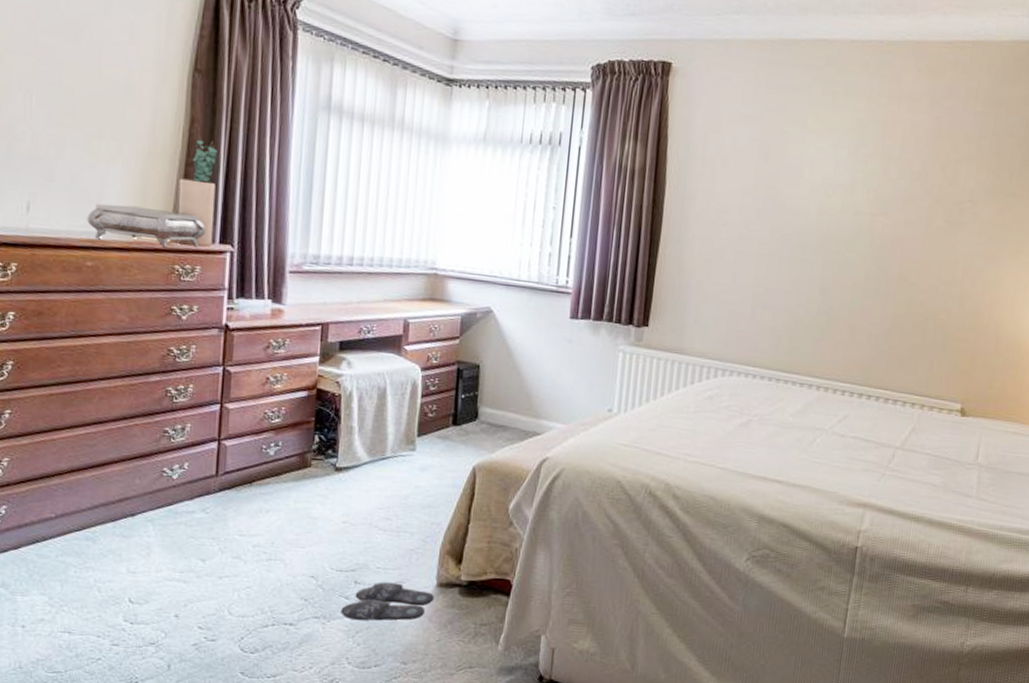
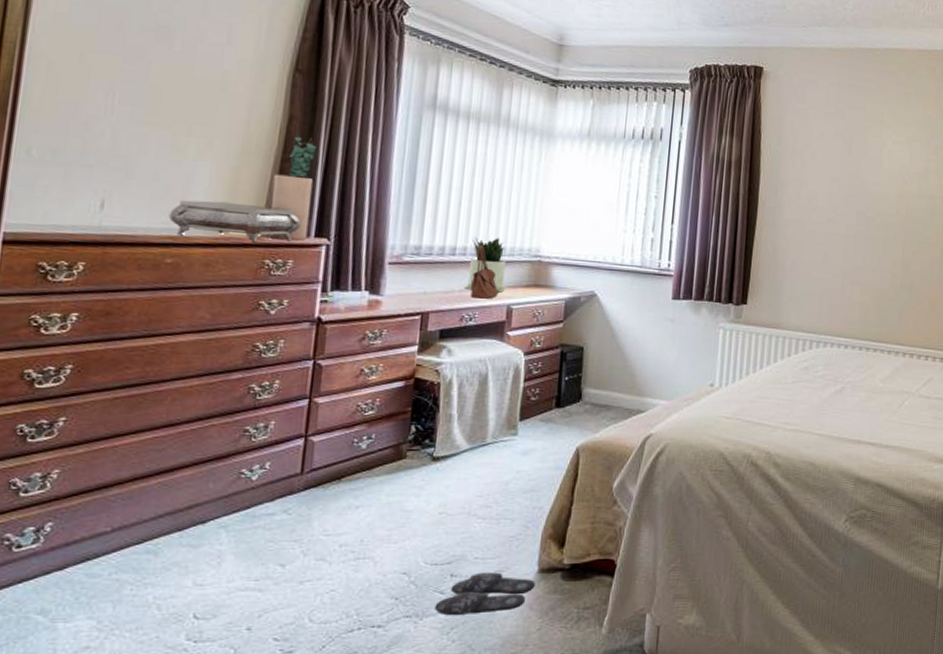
planter: none [361,246,403,306] -> present [463,236,506,293]
handbag: none [368,255,397,312] -> present [470,245,500,299]

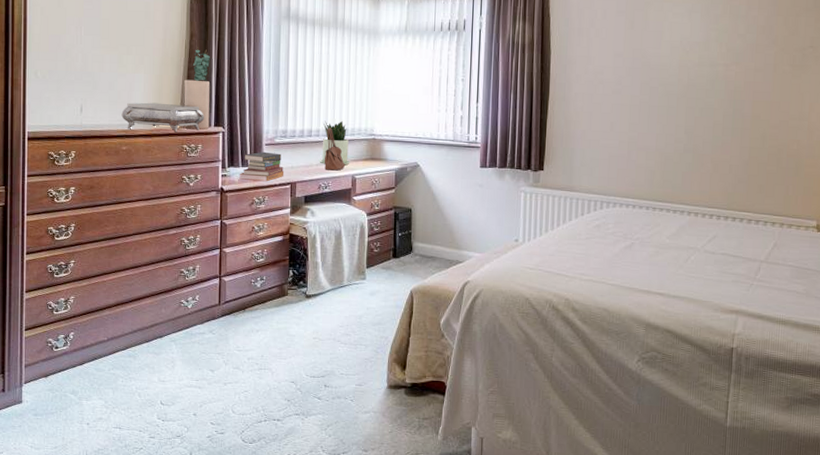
books: none [346,272,414,311] -> present [239,151,284,182]
slippers: present [435,572,535,615] -> none [315,385,386,416]

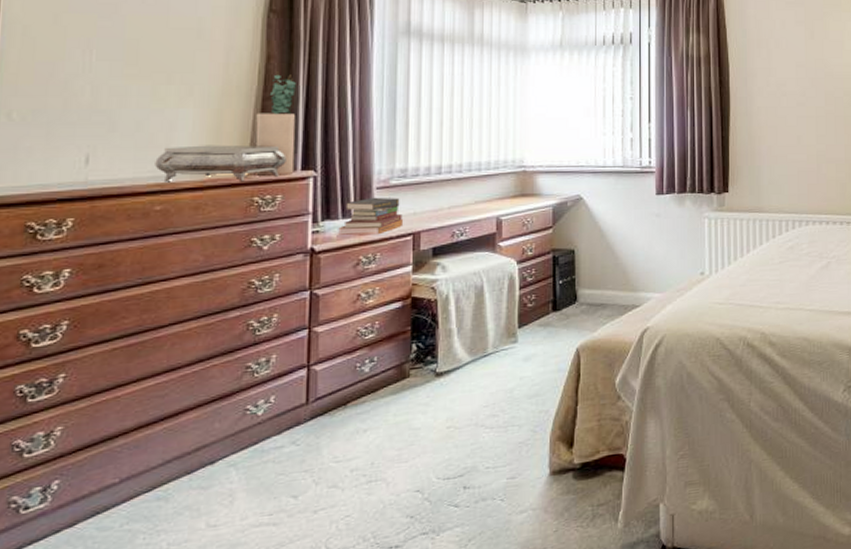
planter: present [319,120,350,166] -> none [452,153,494,207]
handbag: present [324,127,346,171] -> none [459,161,488,213]

